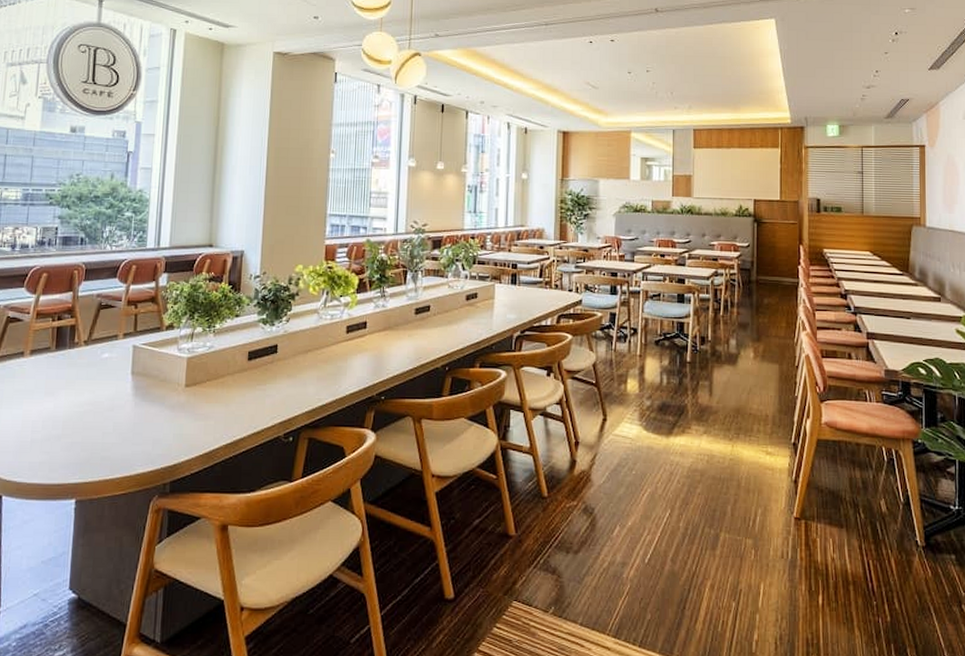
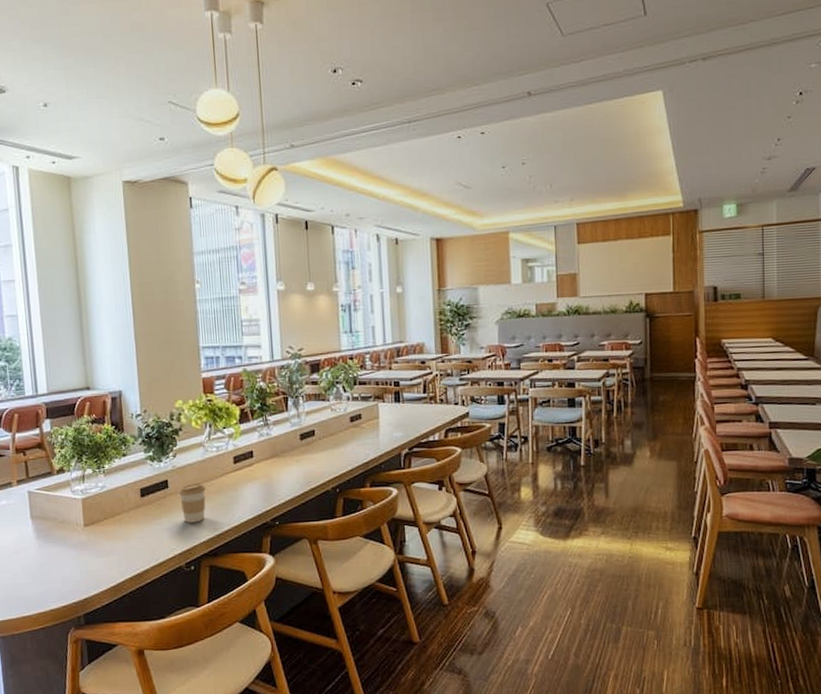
coffee cup: none [287,351,315,391] -> present [178,484,206,523]

